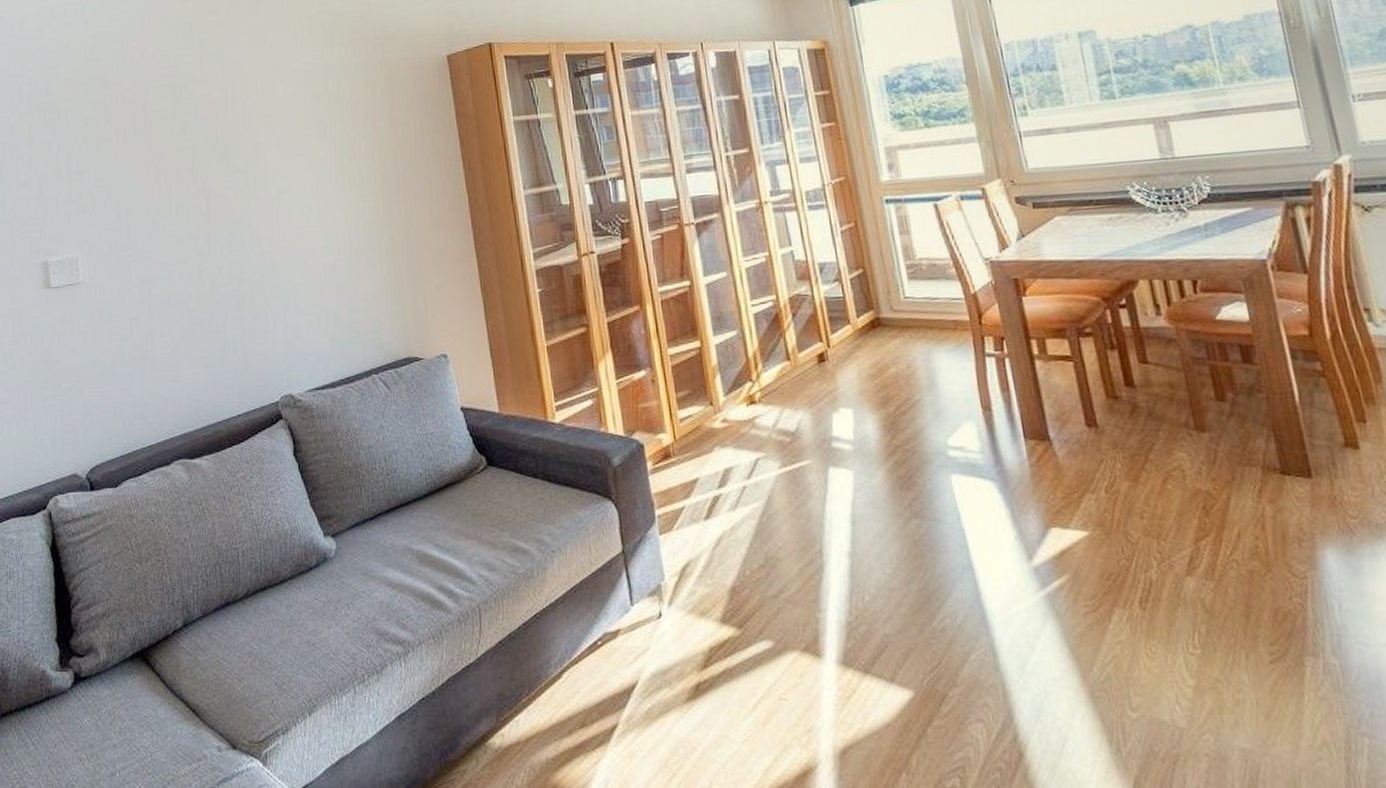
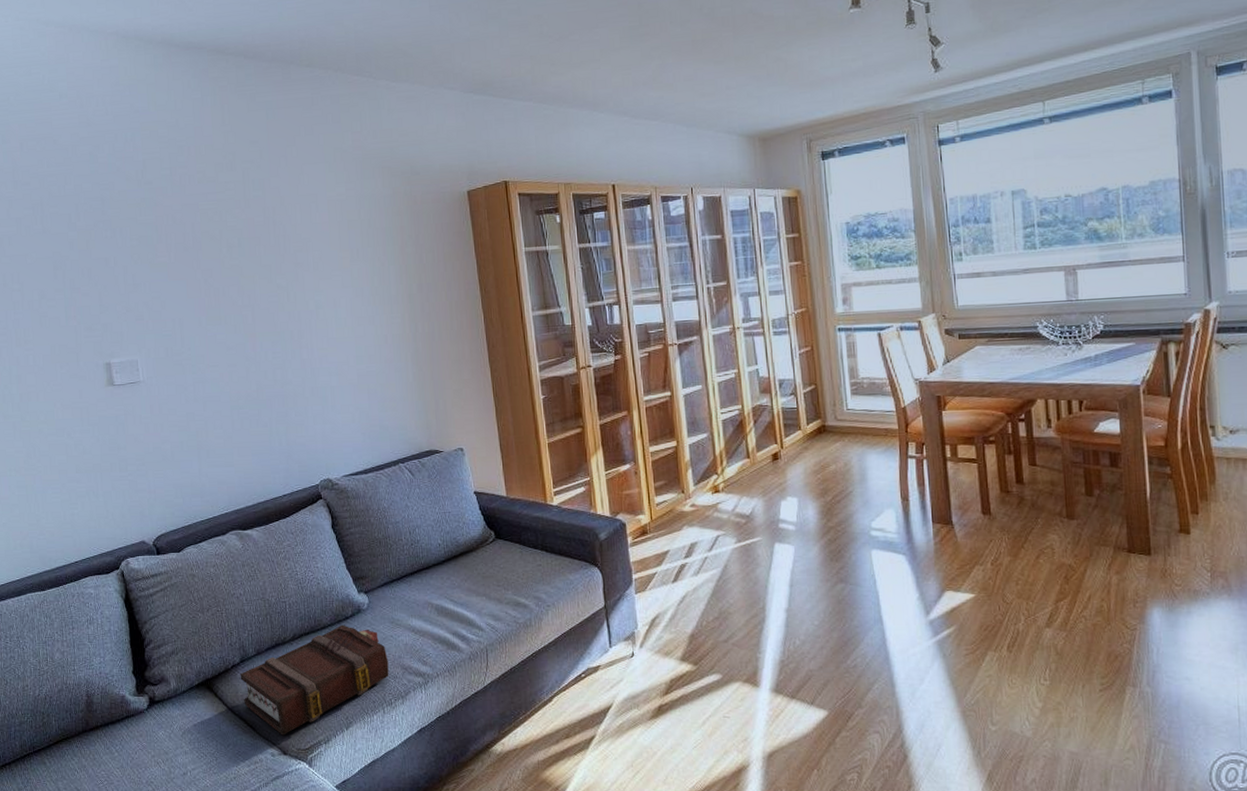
book: none [182,577,361,723] -> present [240,624,389,736]

